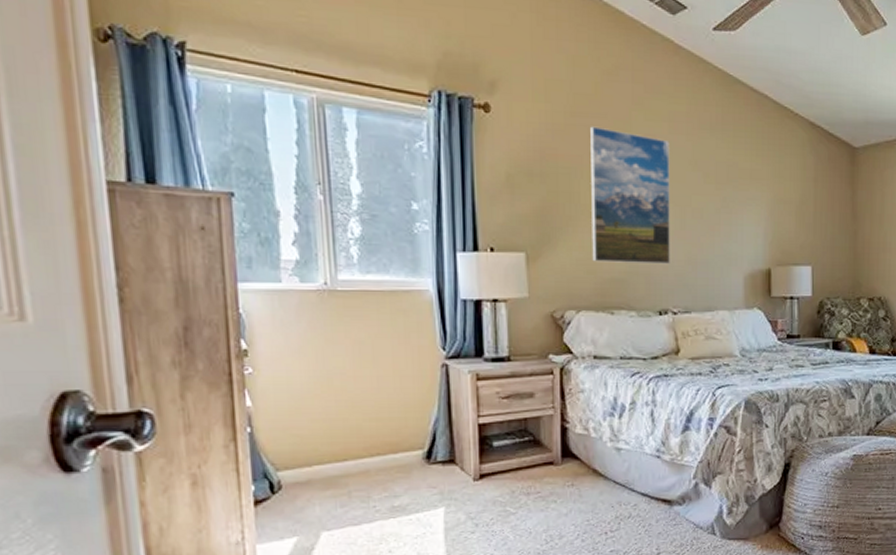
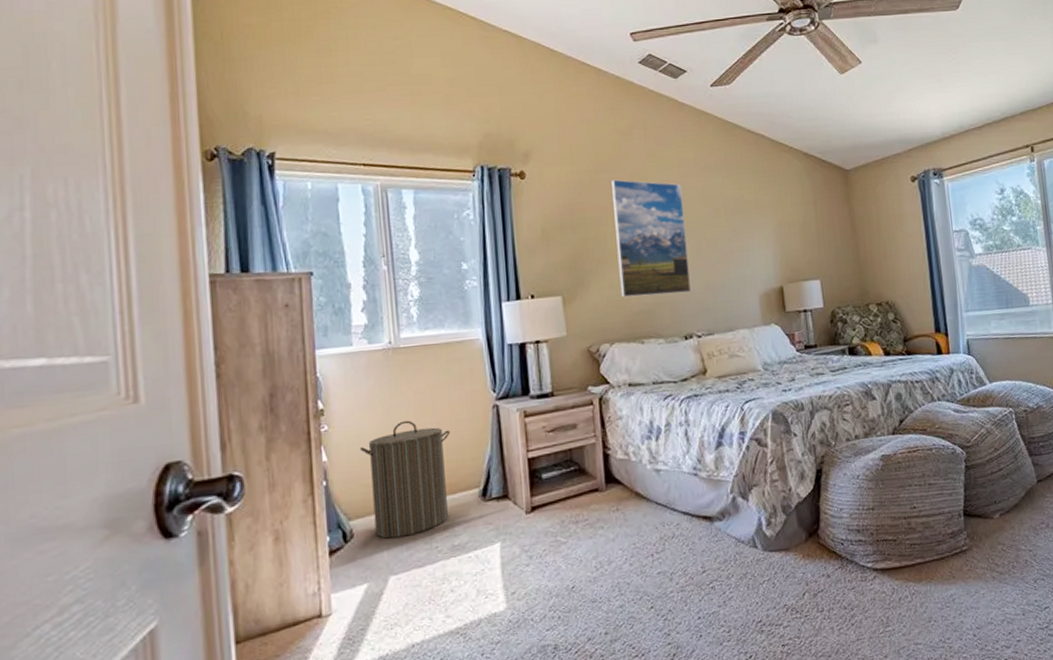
laundry hamper: none [289,371,393,494] -> present [359,420,451,539]

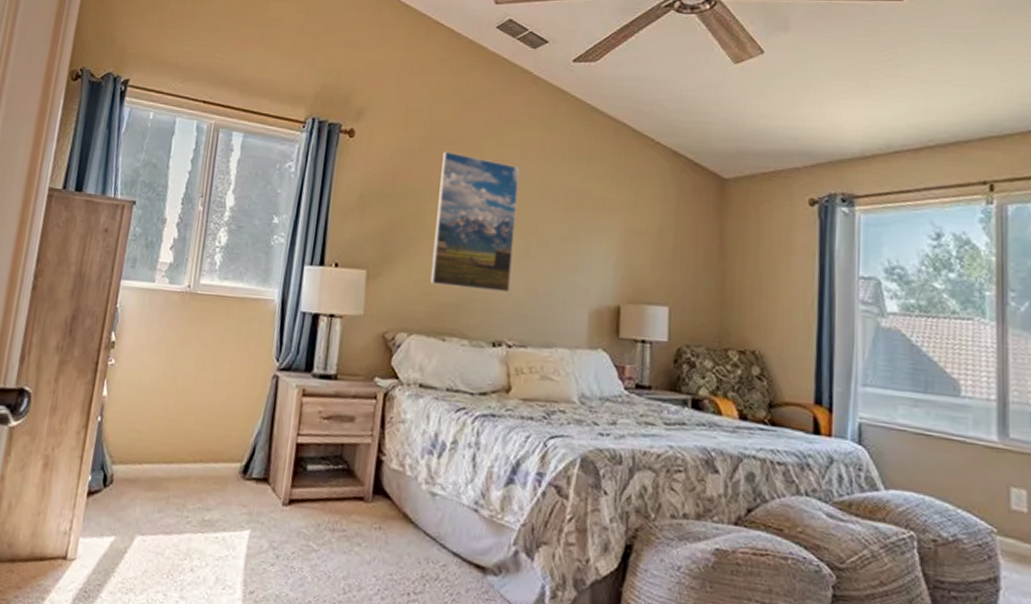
laundry hamper: present [359,420,451,539] -> none [133,371,226,497]

